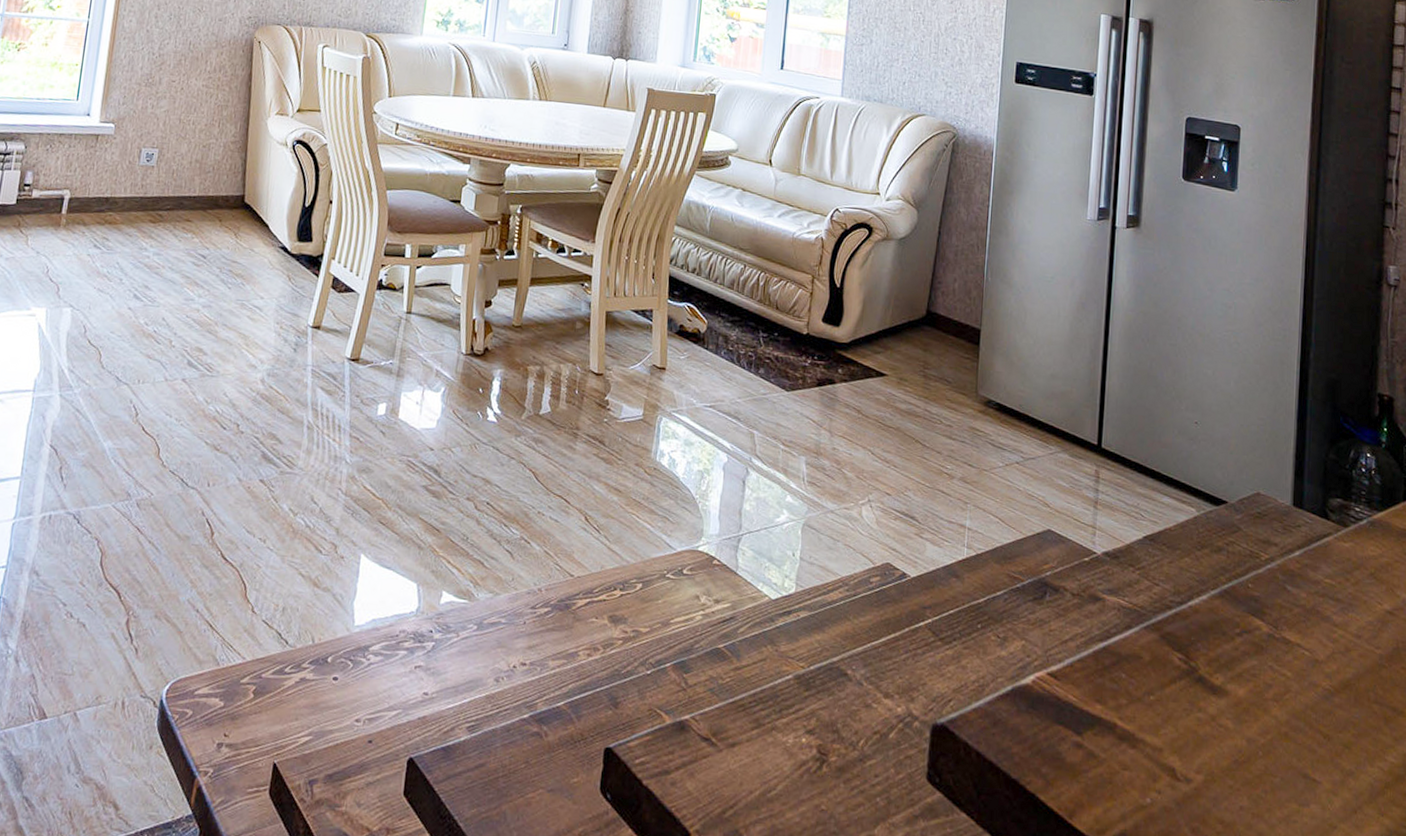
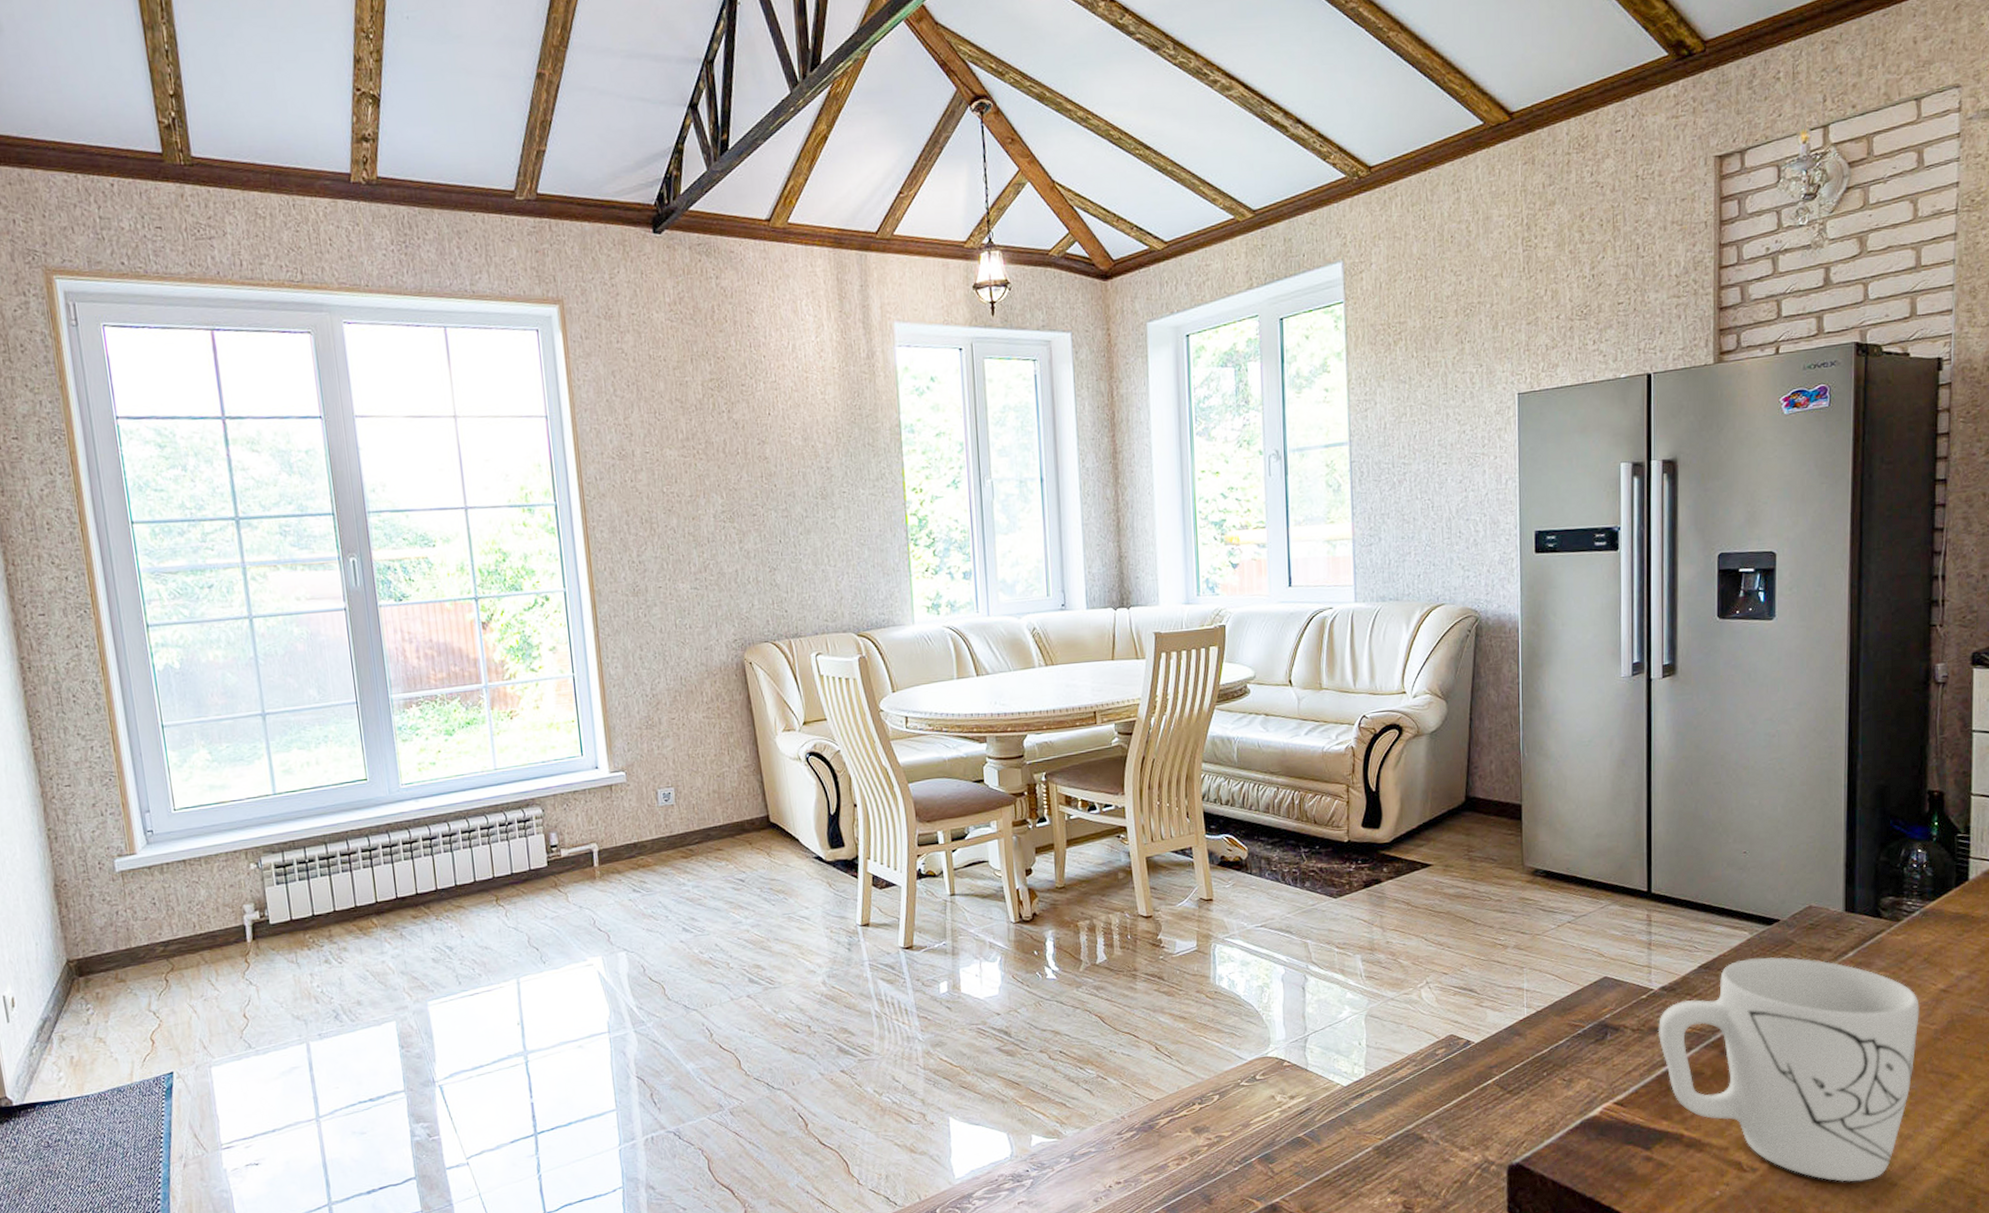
mug: none [1098,537,1365,817] -> present [1658,957,1919,1182]

